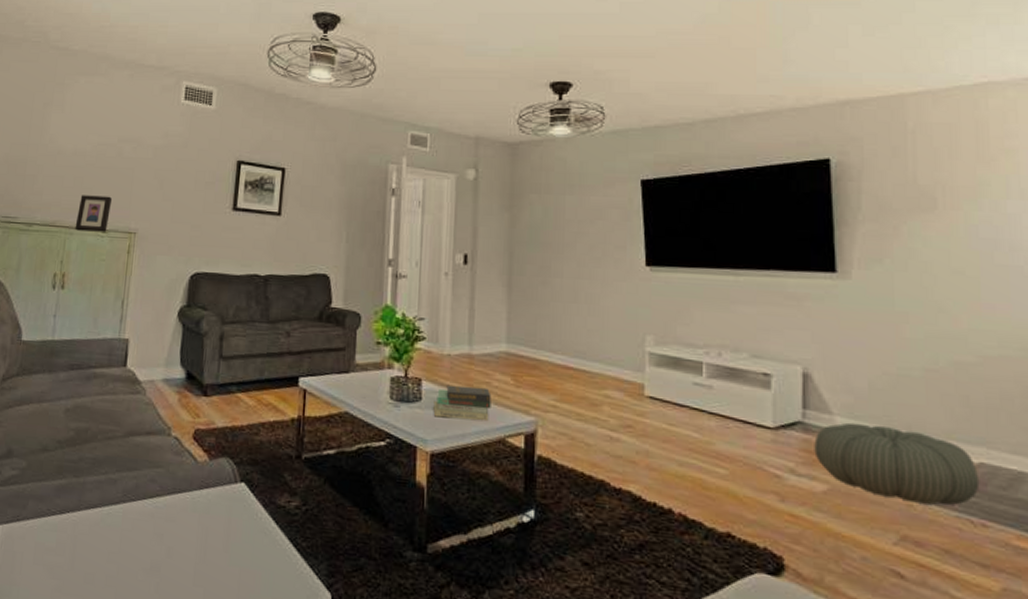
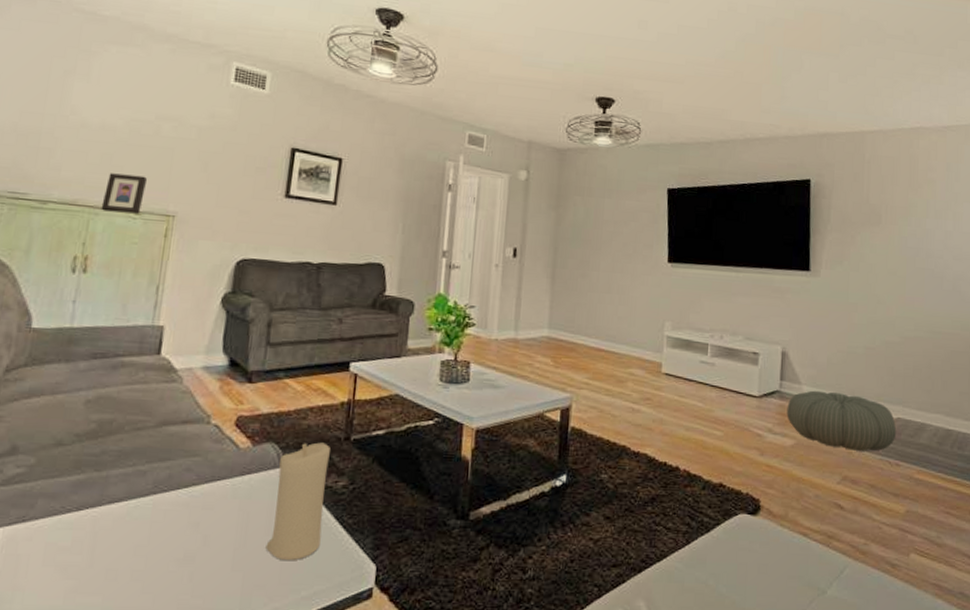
candle: none [224,459,282,581] -> present [266,442,330,561]
books: present [433,384,492,420] -> none [480,366,533,398]

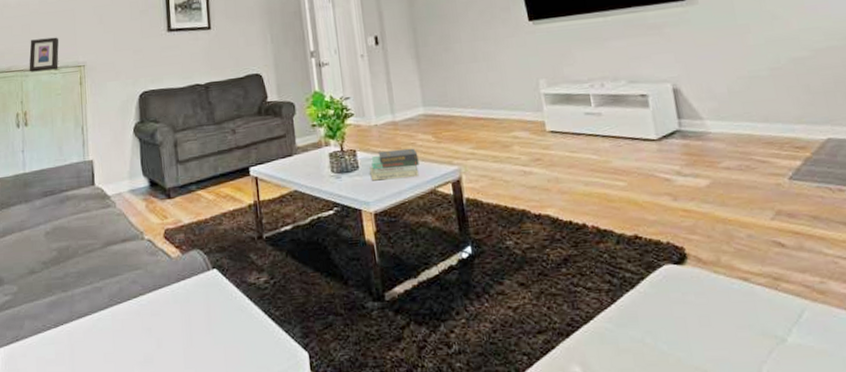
candle: present [266,442,330,561] -> none [207,243,255,356]
books: none [480,366,533,398] -> present [369,148,419,181]
pouf: present [786,390,897,451] -> none [692,121,831,182]

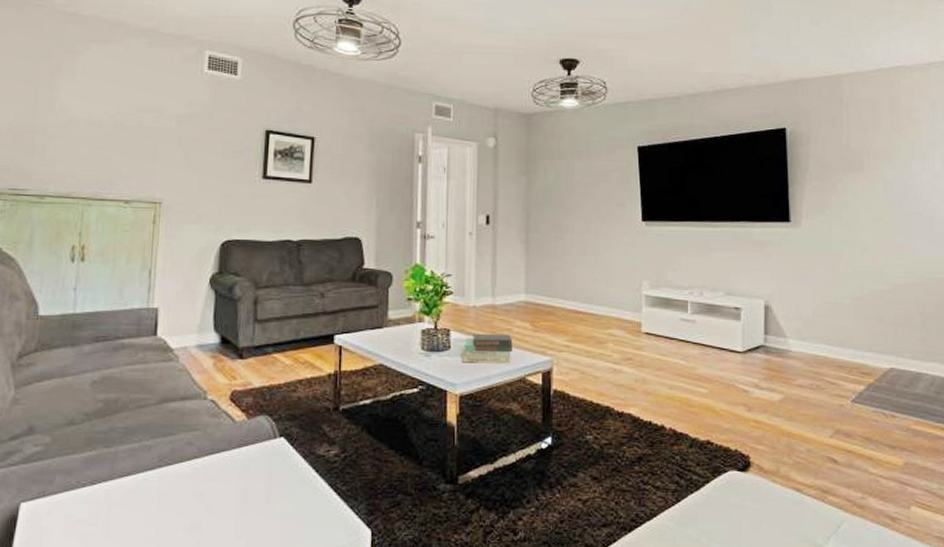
picture frame: present [29,37,59,72] -> none [93,165,134,203]

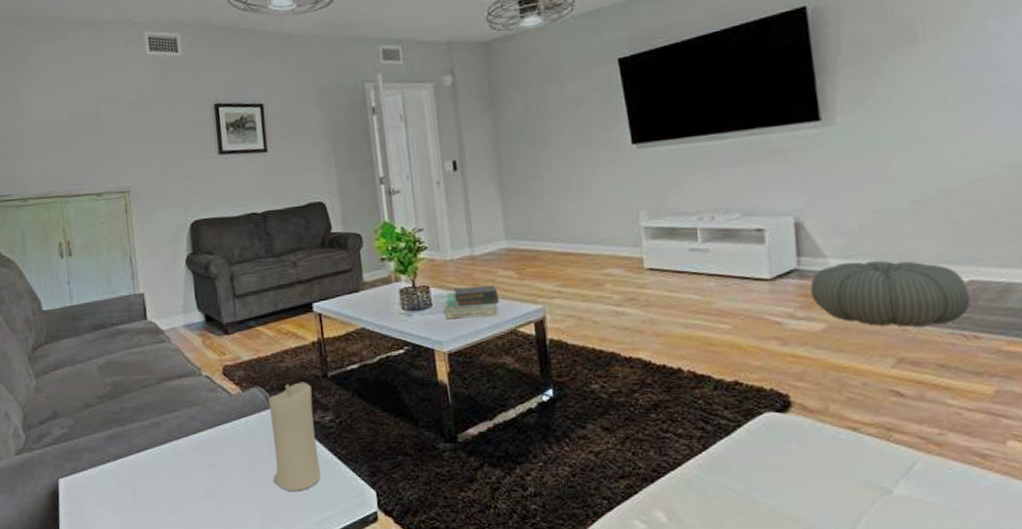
candle: none [266,413,321,528] -> present [268,382,321,492]
pouf: none [773,343,891,403] -> present [810,260,971,327]

